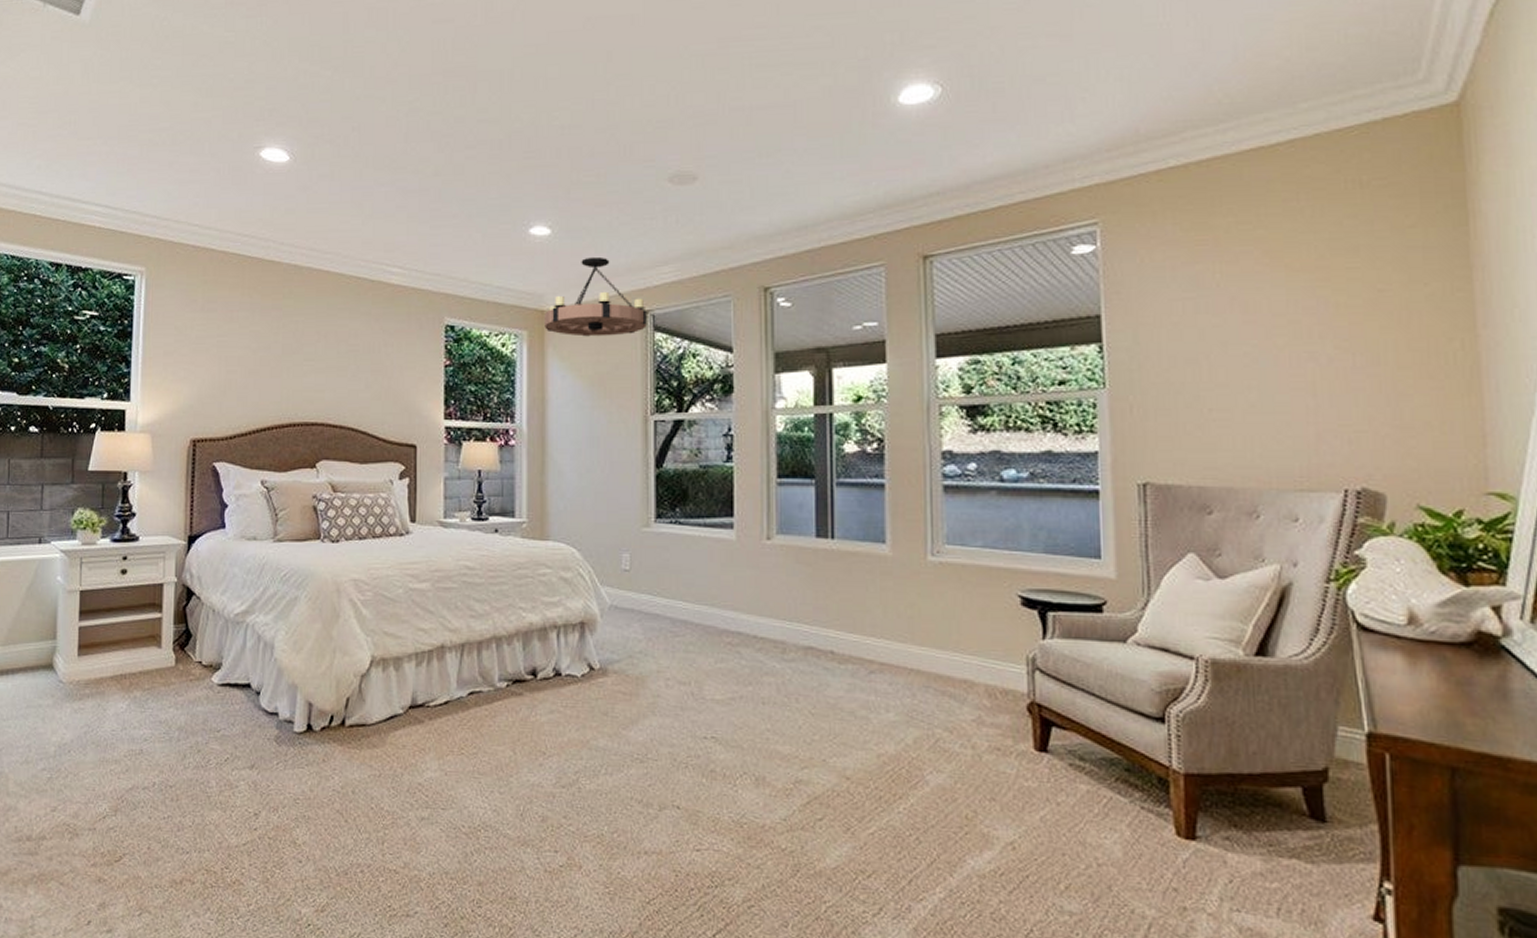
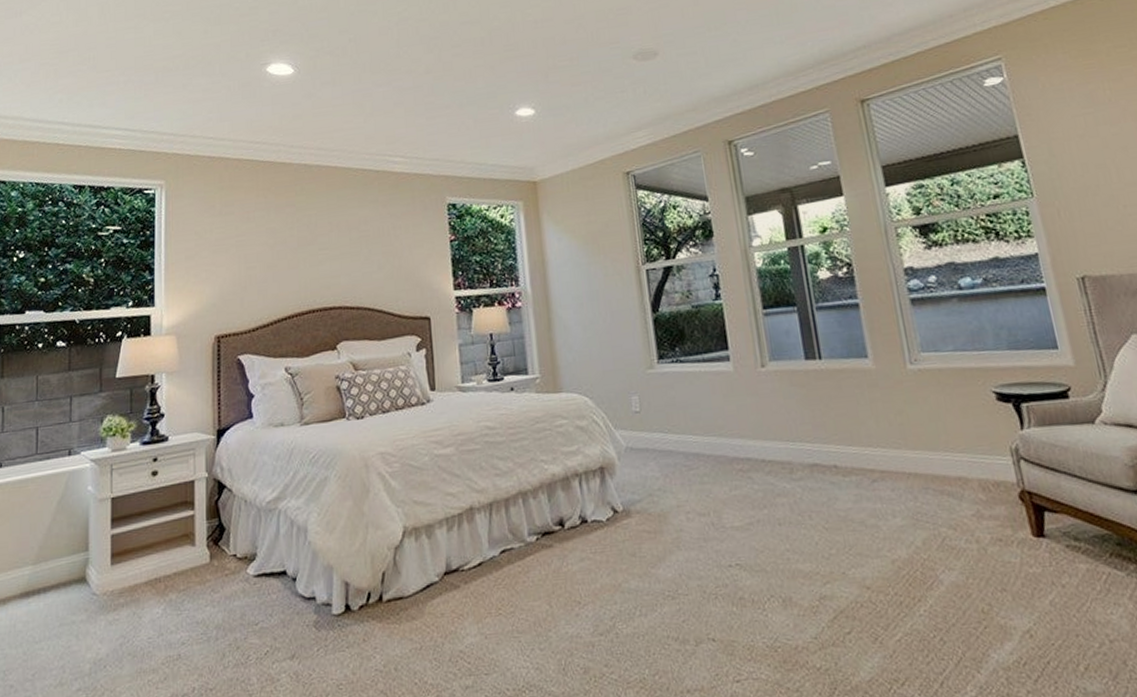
chandelier: present [545,256,647,337] -> none [536,129,629,202]

